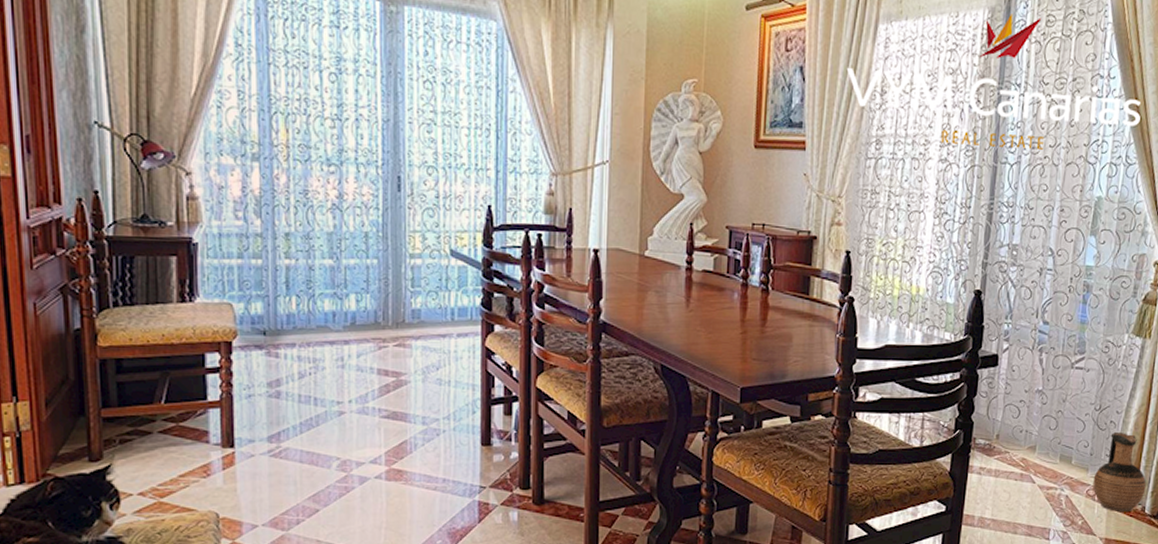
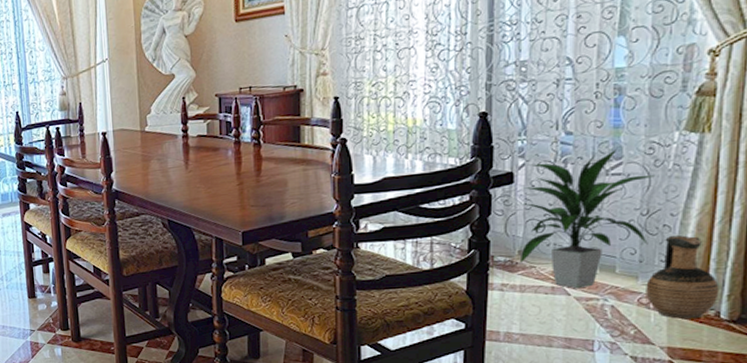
indoor plant: none [996,343,1107,476] -> present [519,148,654,288]

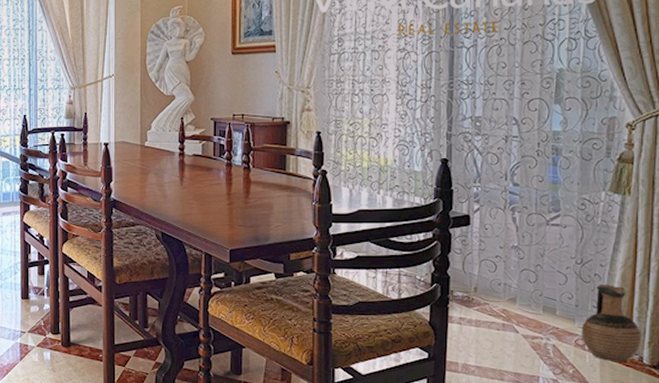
indoor plant: present [519,148,654,288] -> none [475,201,586,326]

